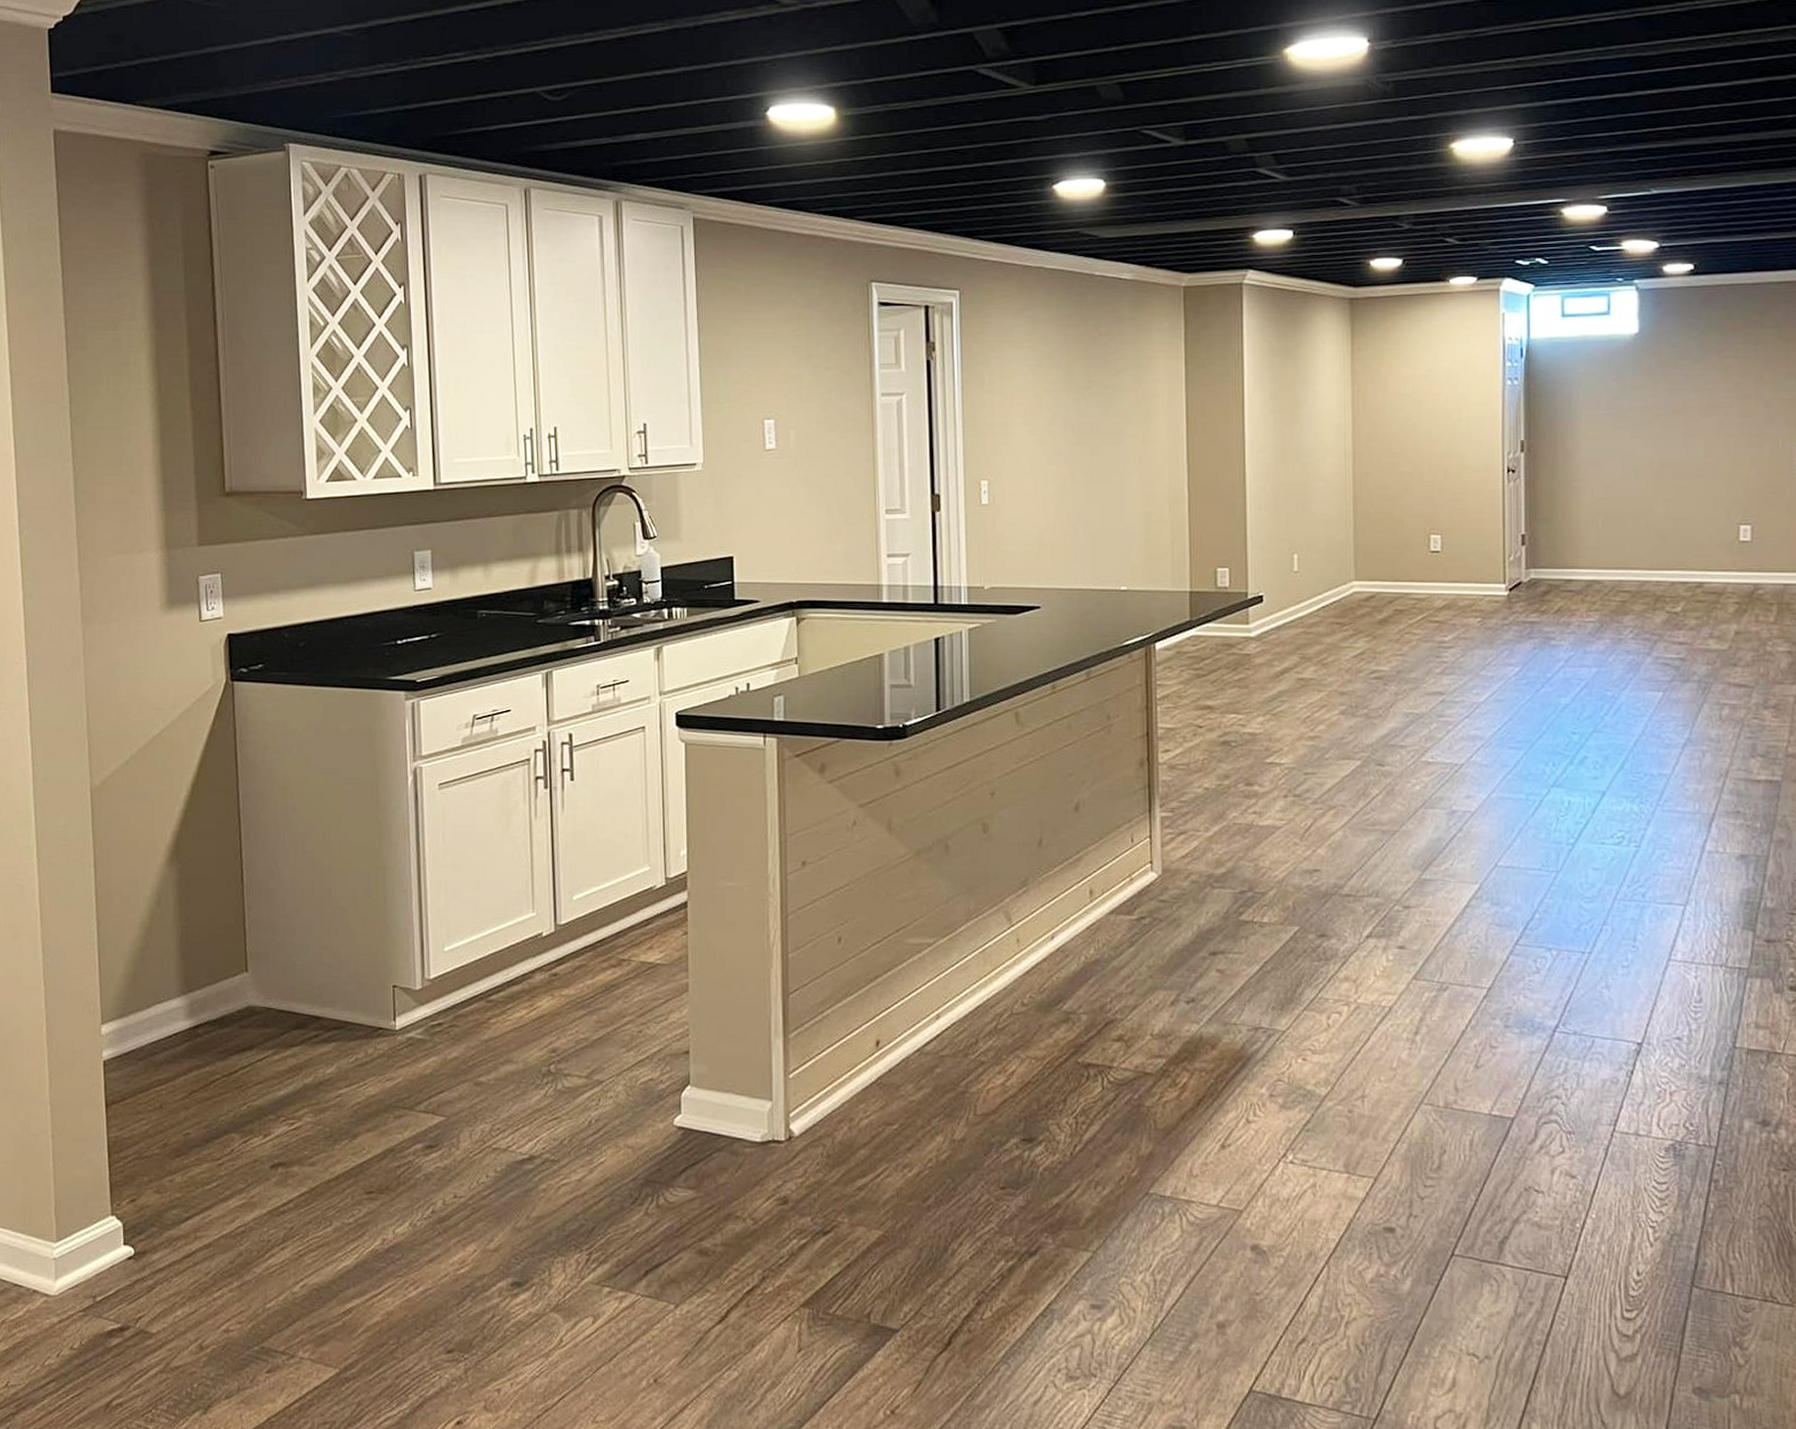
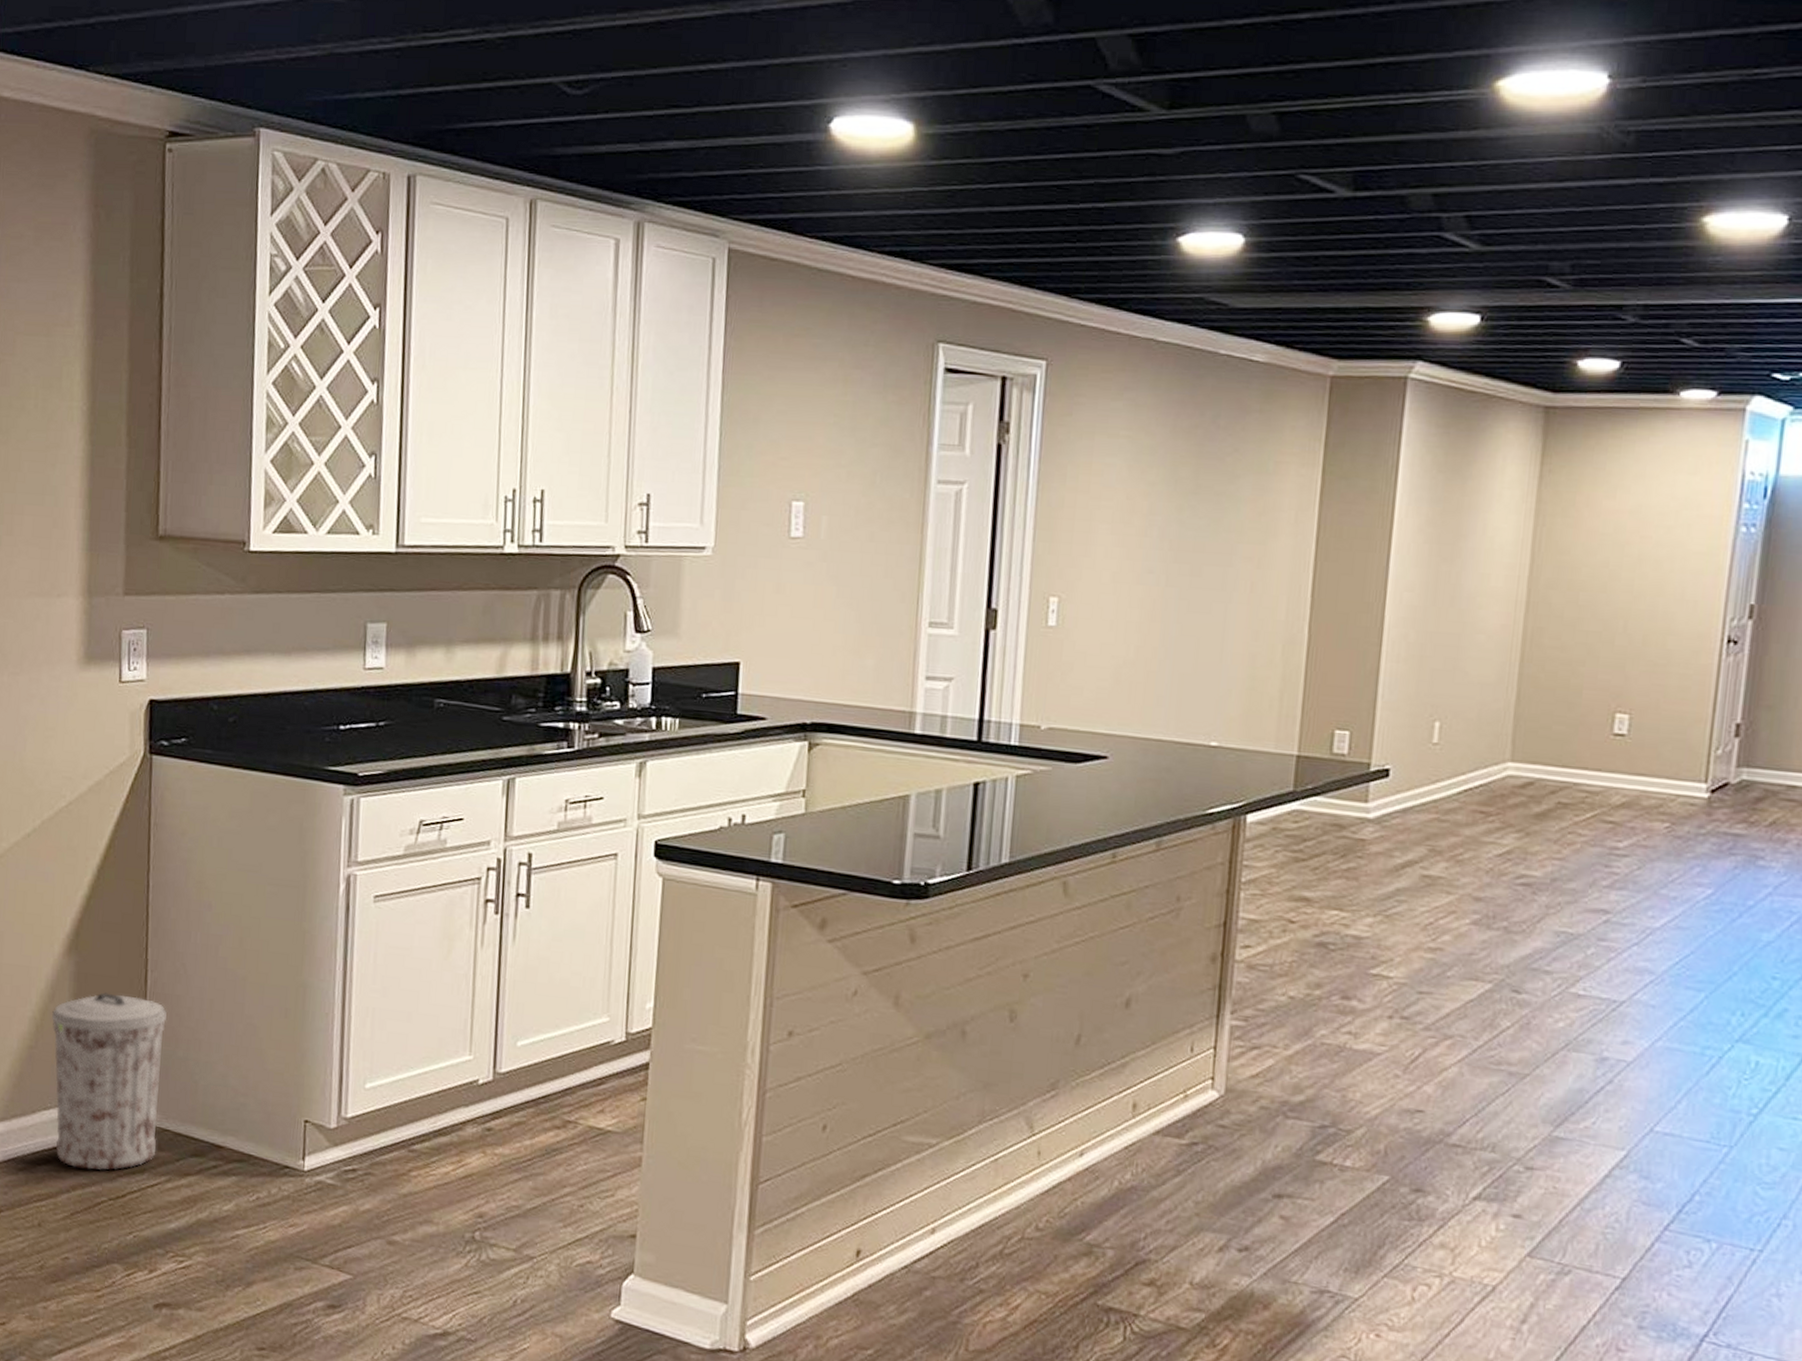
trash can: none [160,893,263,1052] -> present [52,992,167,1170]

